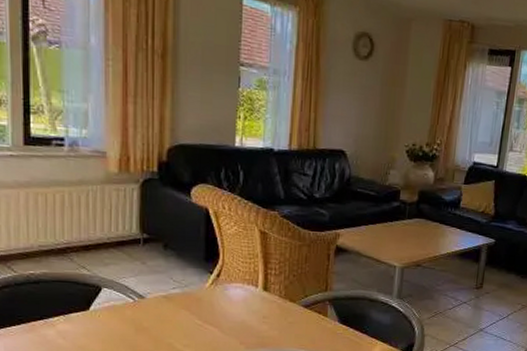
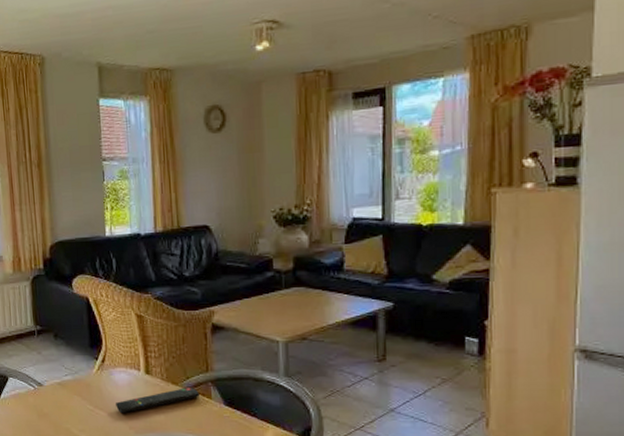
remote control: none [228,304,316,329] -> present [116,386,199,414]

